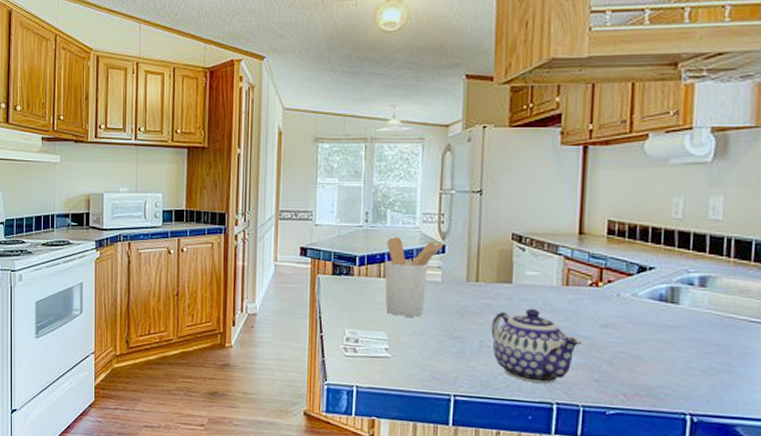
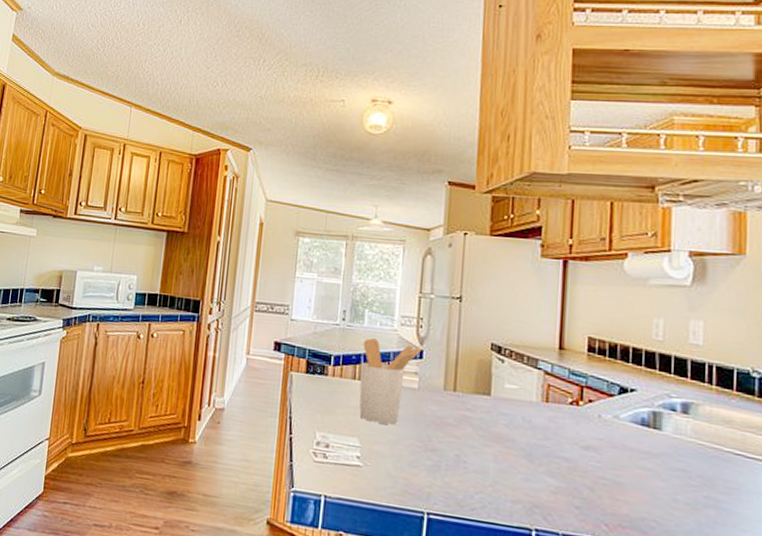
teapot: present [491,308,581,385] -> none [468,423,562,508]

